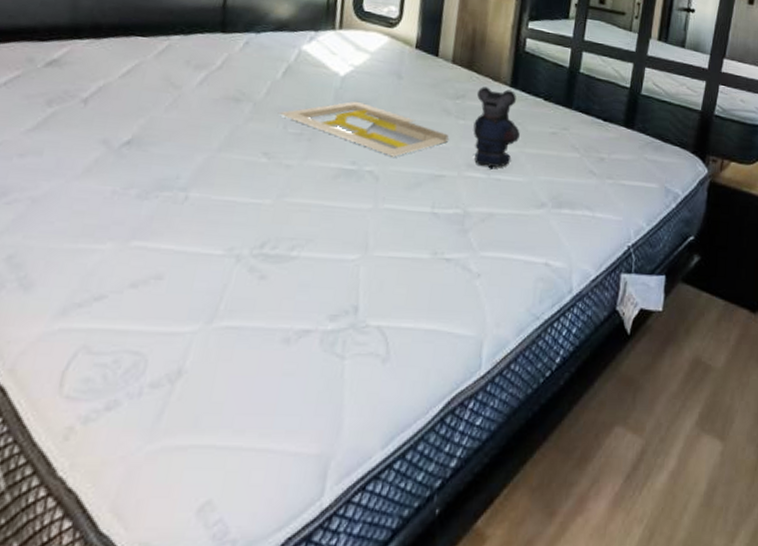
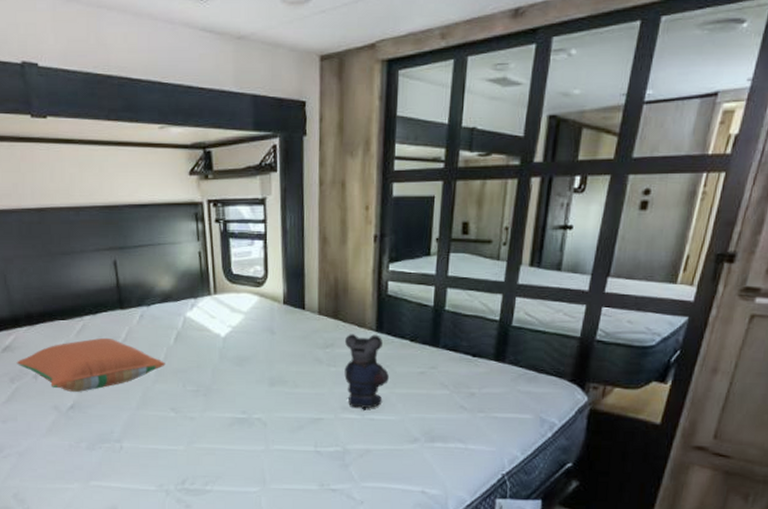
pillow: none [62,62,266,125] -> present [16,337,165,392]
serving tray: present [279,101,449,157] -> none [177,358,323,405]

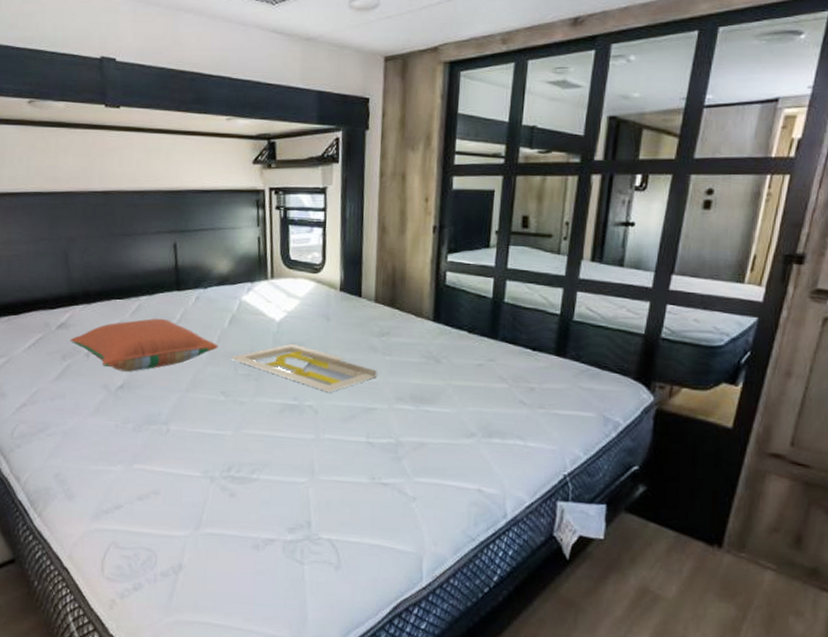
serving tray: none [177,358,323,405] -> present [230,343,377,393]
bear: present [344,334,389,412] -> none [399,323,445,403]

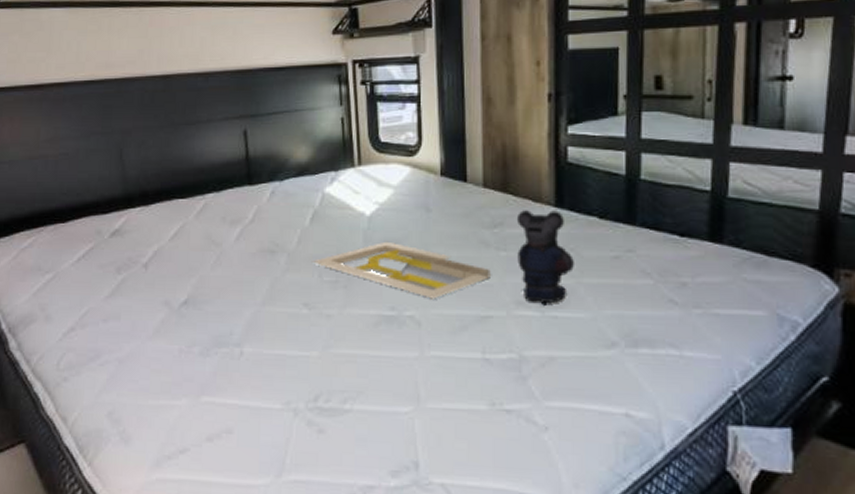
pillow: present [70,318,218,372] -> none [125,218,299,284]
bear: none [399,323,445,403] -> present [516,210,574,307]

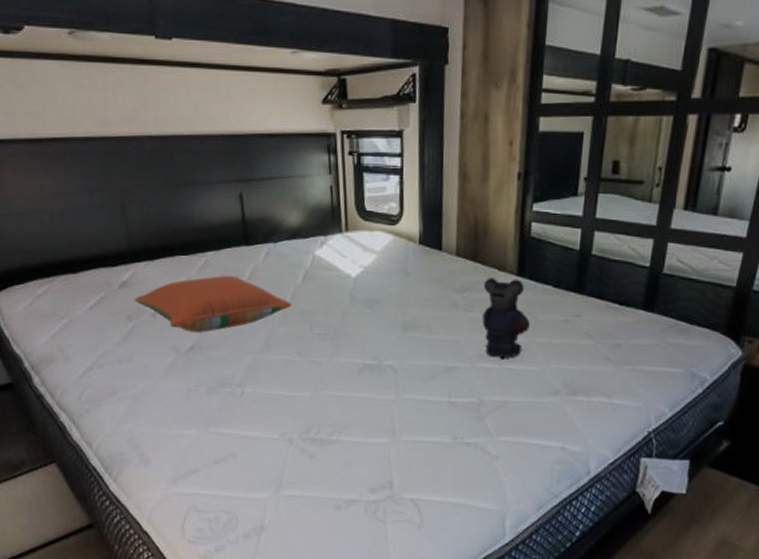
pillow: none [125,218,299,284] -> present [134,275,292,333]
serving tray: present [313,241,491,299] -> none [304,300,459,352]

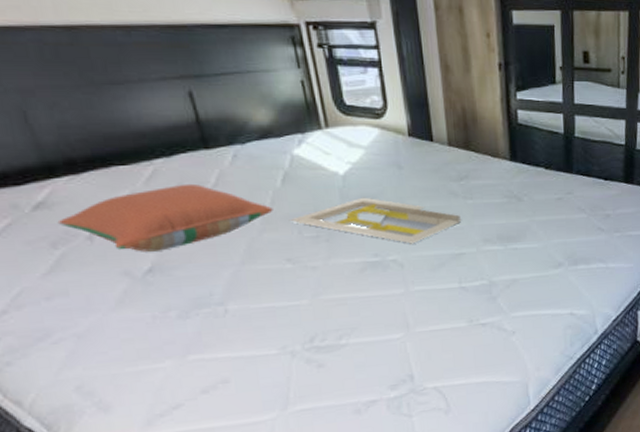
serving tray: none [304,300,459,352] -> present [290,197,461,244]
bear: present [482,278,530,361] -> none [479,164,528,242]

